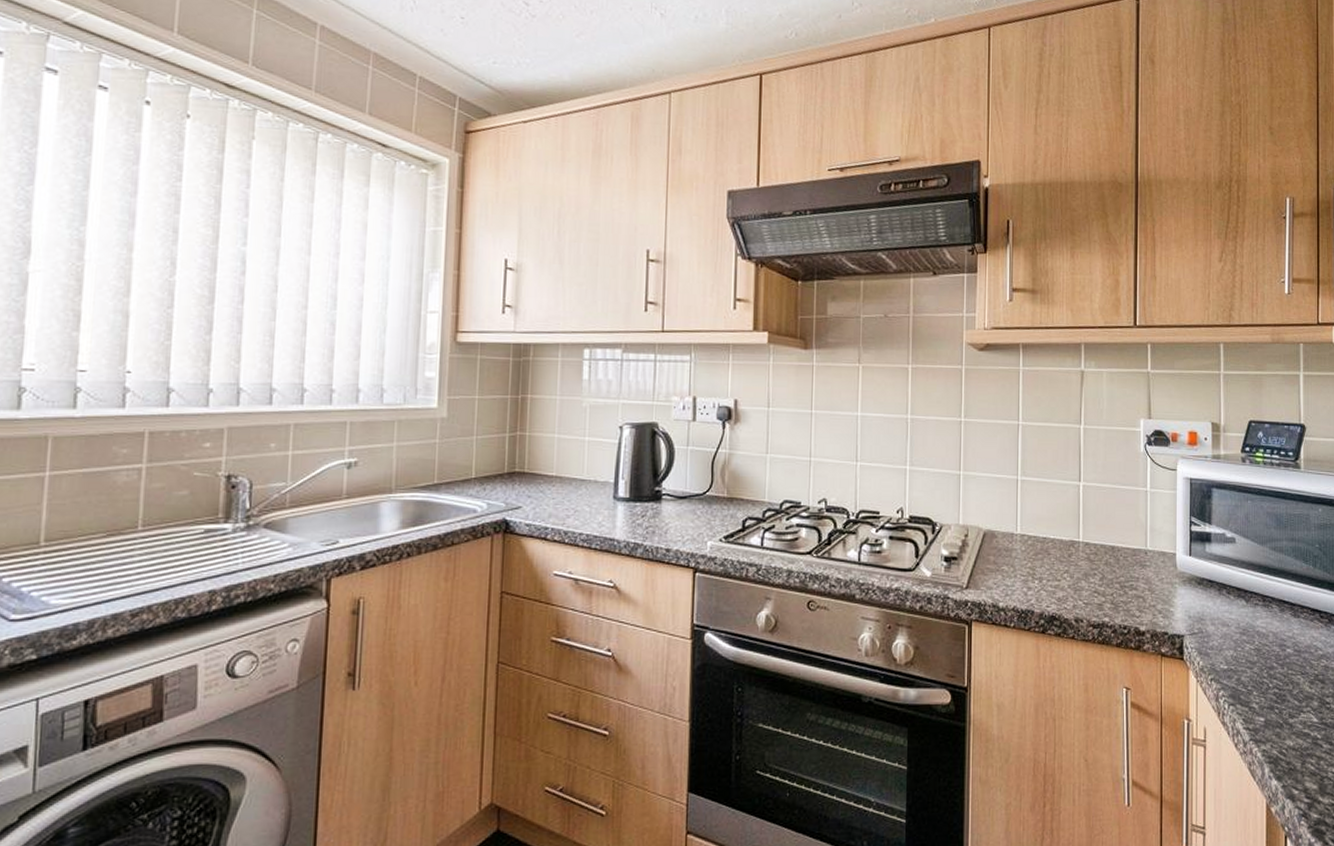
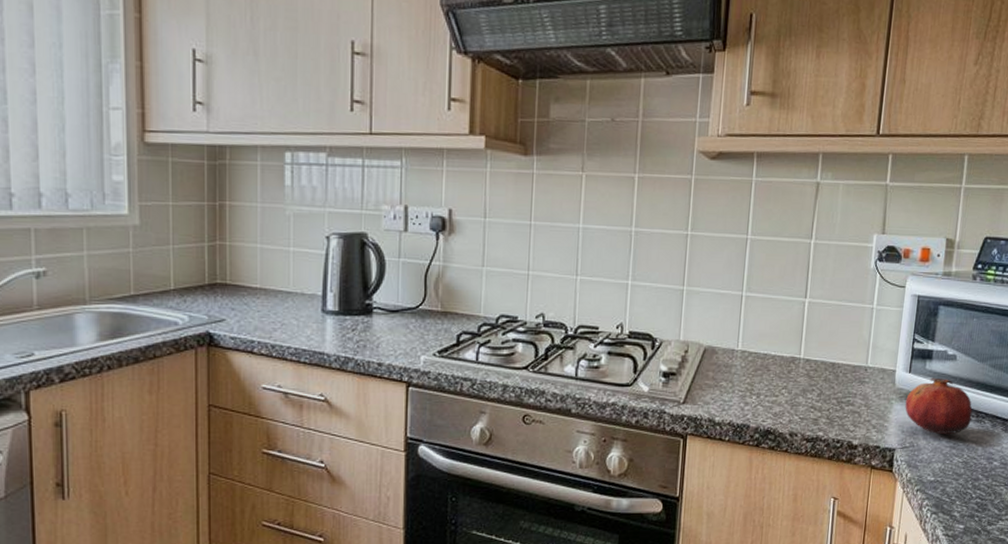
fruit: none [1189,561,1258,620] -> present [905,377,973,435]

